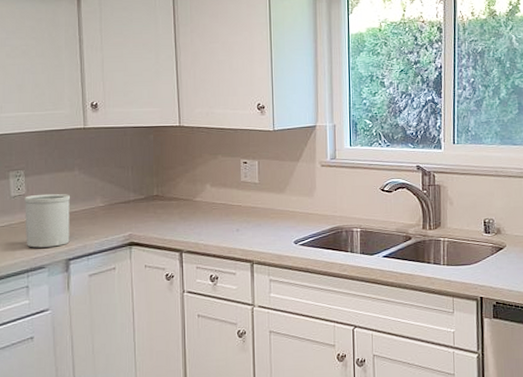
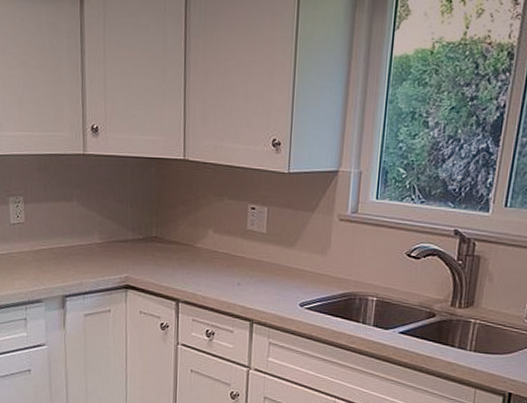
utensil holder: present [23,193,71,248] -> none [22,223,69,281]

